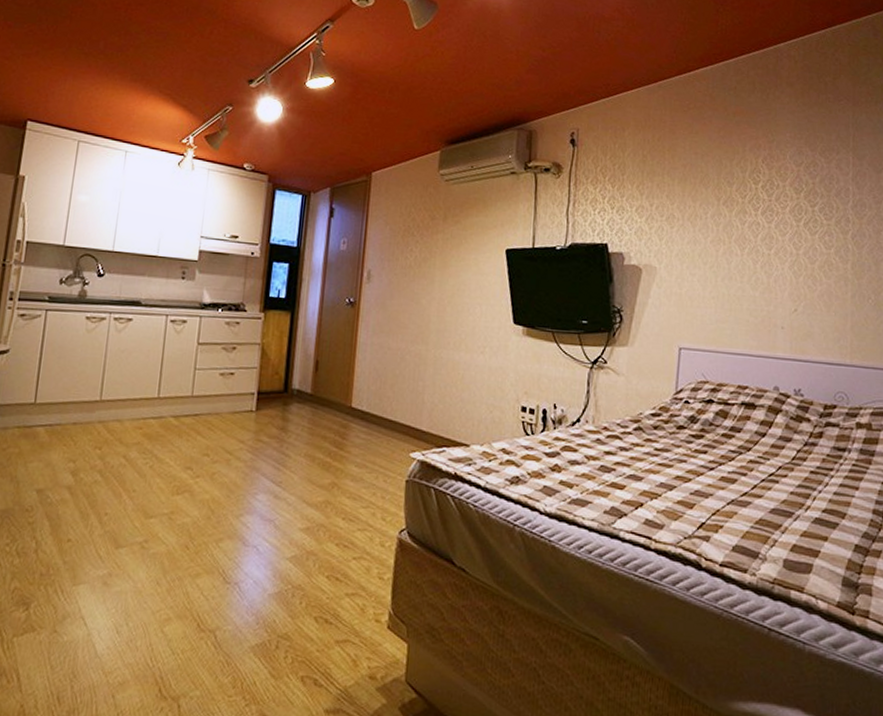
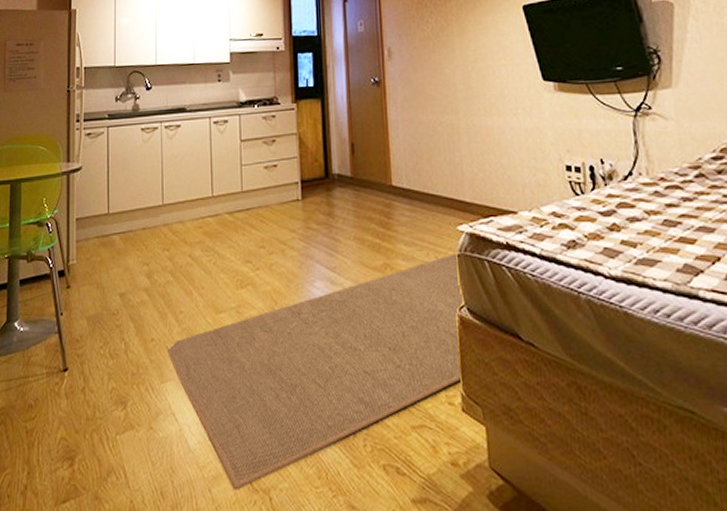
rug: none [83,479,407,697] -> present [166,253,462,491]

